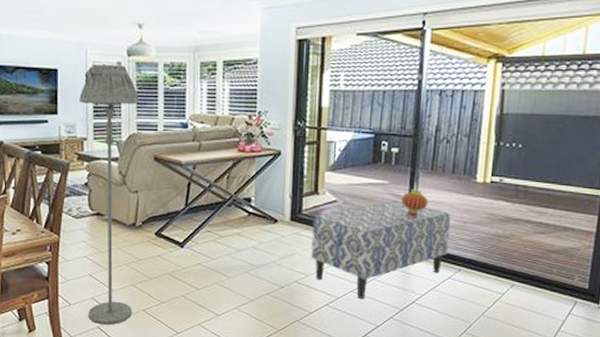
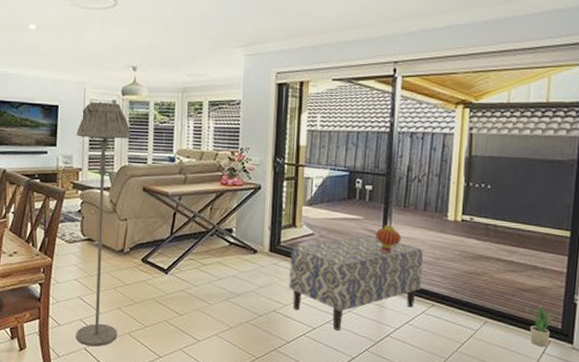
potted plant: none [556,264,583,308] -> present [530,303,555,348]

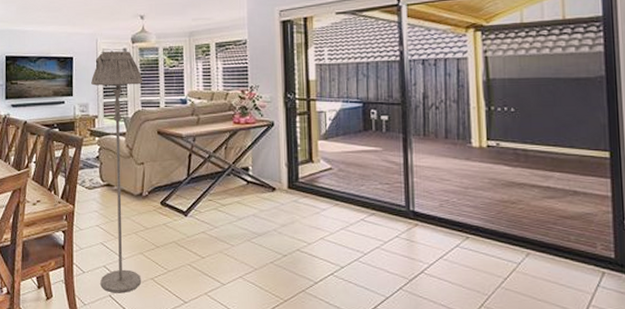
bench: present [289,235,424,330] -> none [310,167,453,268]
lantern: present [376,218,402,253] -> none [397,147,425,185]
potted plant: present [530,303,555,348] -> none [578,231,605,280]

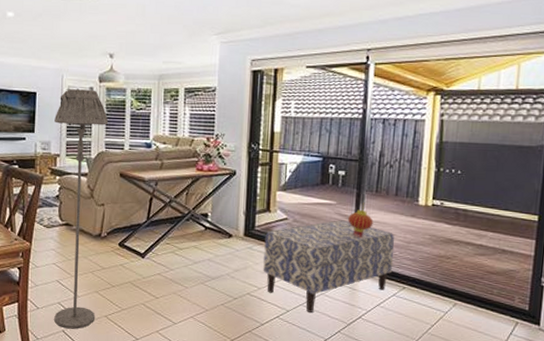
bench: none [310,167,453,268] -> present [263,220,395,313]
lantern: none [397,147,425,185] -> present [348,202,374,237]

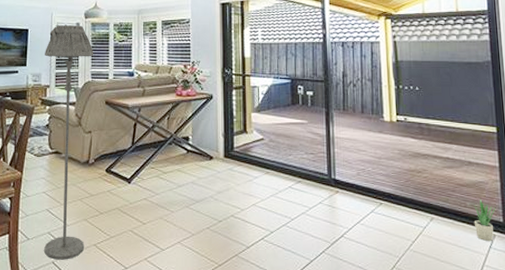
bench: present [263,220,395,313] -> none [244,138,368,233]
lantern: present [348,202,374,237] -> none [320,121,344,155]
potted plant: none [498,286,523,329] -> present [474,198,495,242]

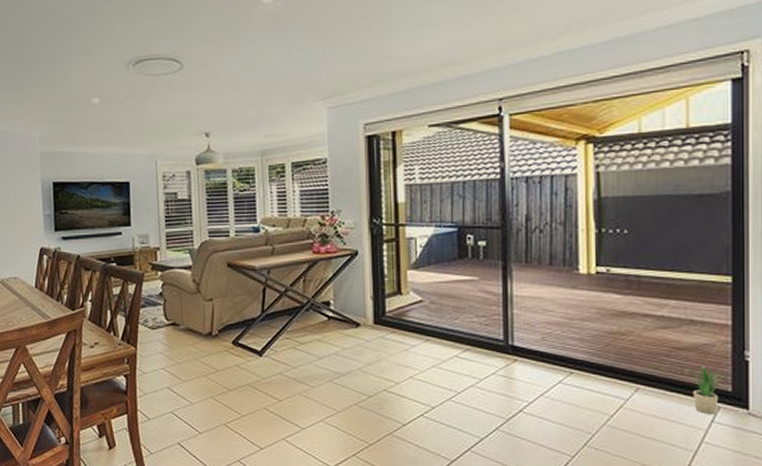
floor lamp: present [44,25,94,260] -> none [151,174,213,441]

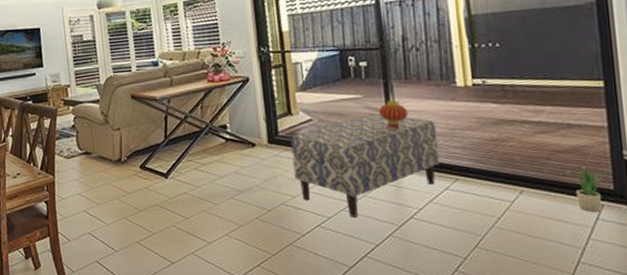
bench: none [398,298,555,408] -> present [291,114,440,217]
lantern: none [495,276,526,317] -> present [379,92,409,130]

